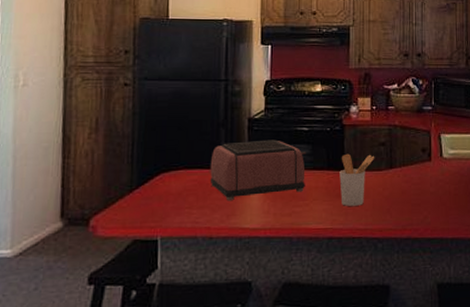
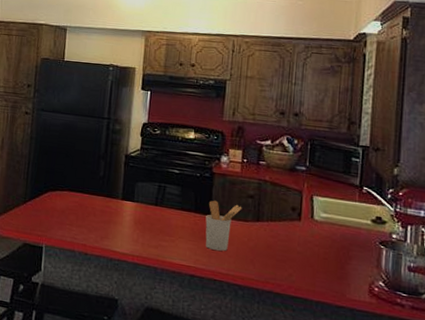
toaster: present [210,139,307,201] -> none [88,173,177,229]

